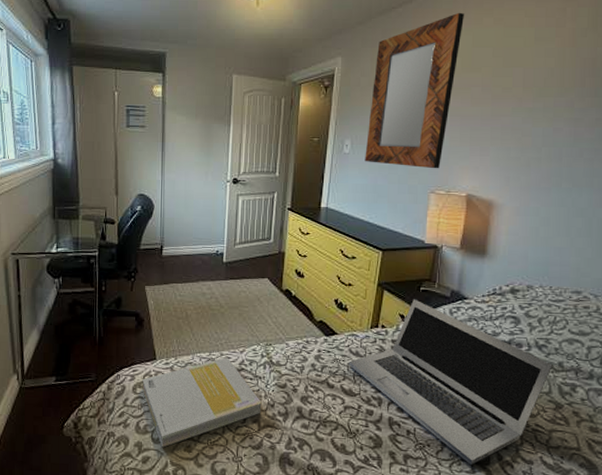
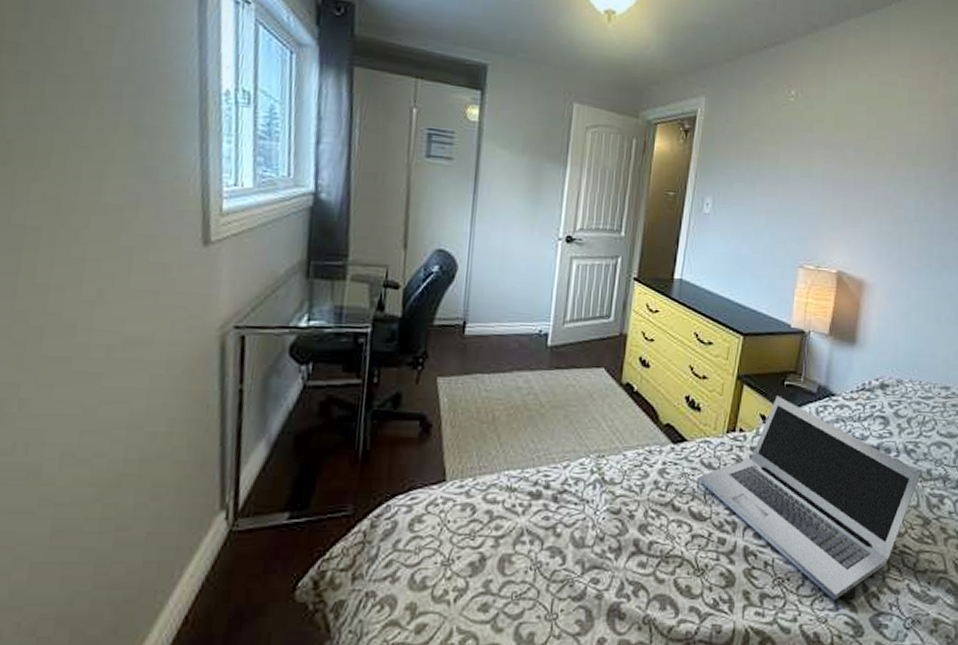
book: present [142,357,262,448] -> none [422,475,588,609]
home mirror: present [365,12,464,169] -> none [727,61,839,240]

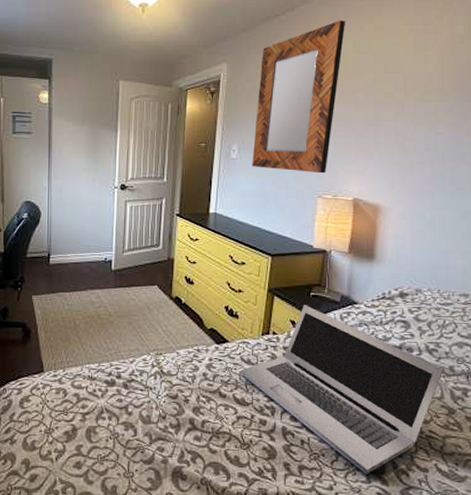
home mirror: none [727,61,839,240] -> present [252,20,345,174]

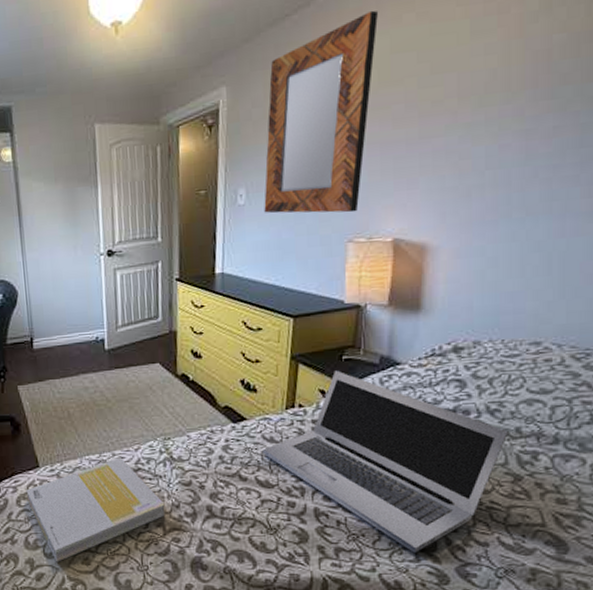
book: none [29,368,153,465] -> present [26,457,166,562]

